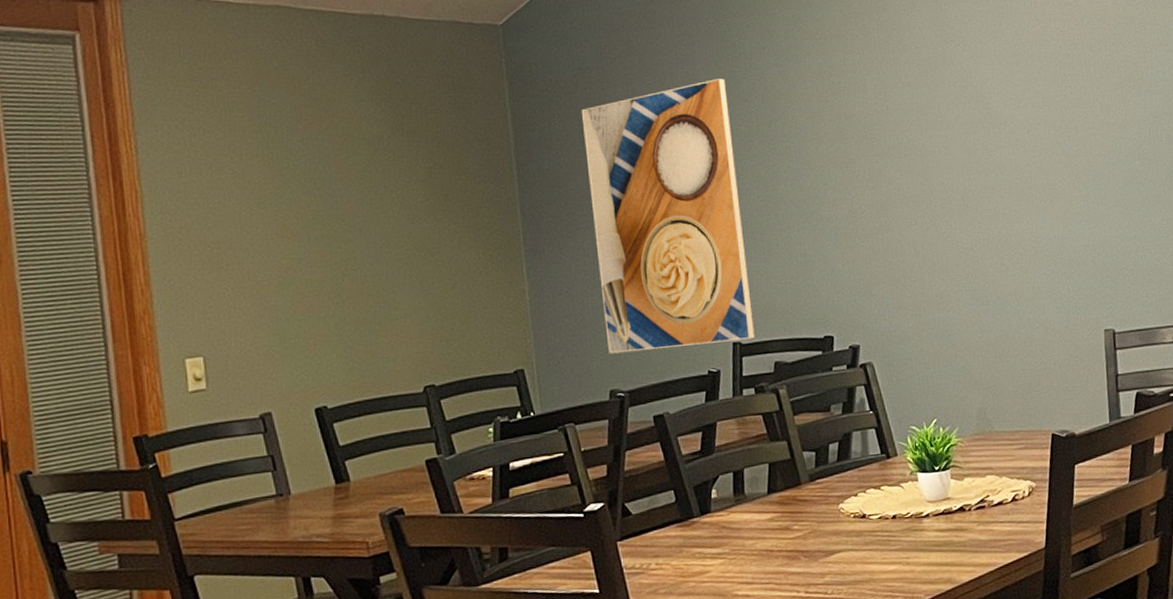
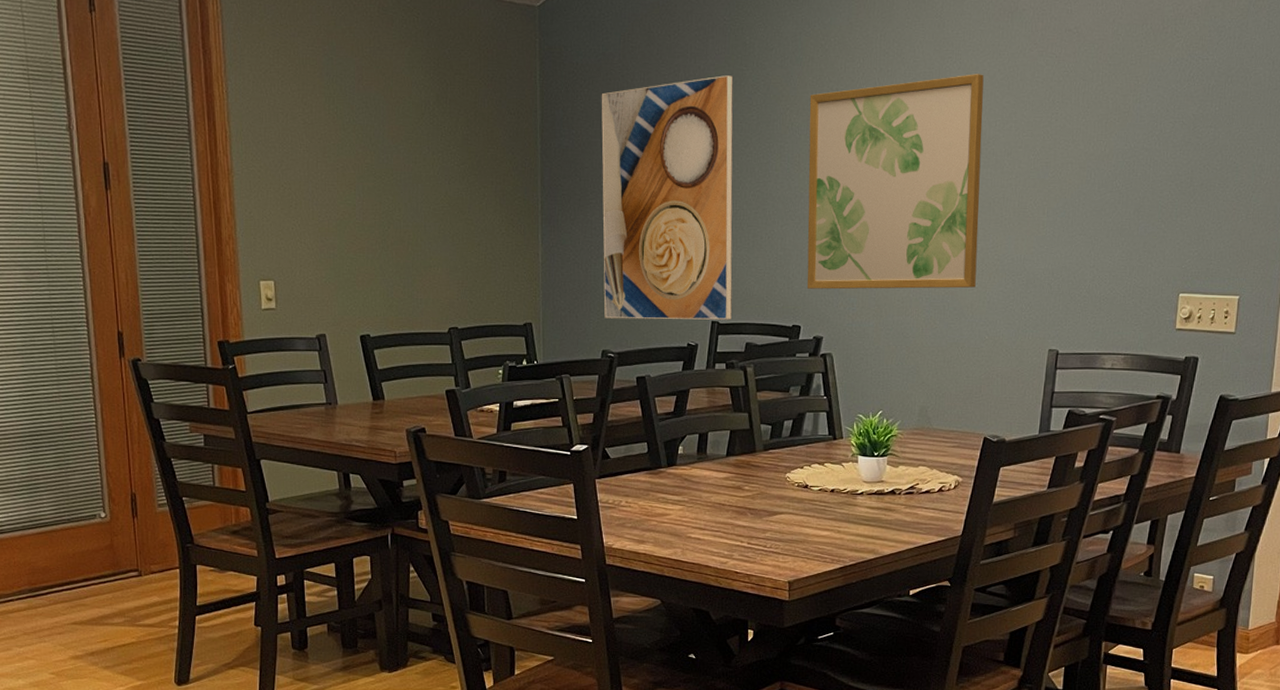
wall art: none [811,54,1016,295] -> present [807,74,984,290]

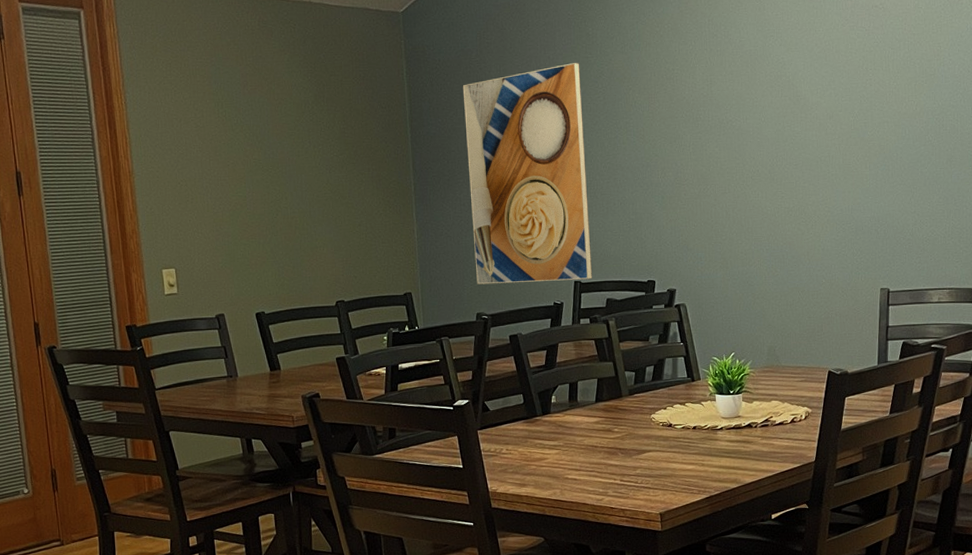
wall art: present [807,74,984,290] -> none [649,49,810,247]

